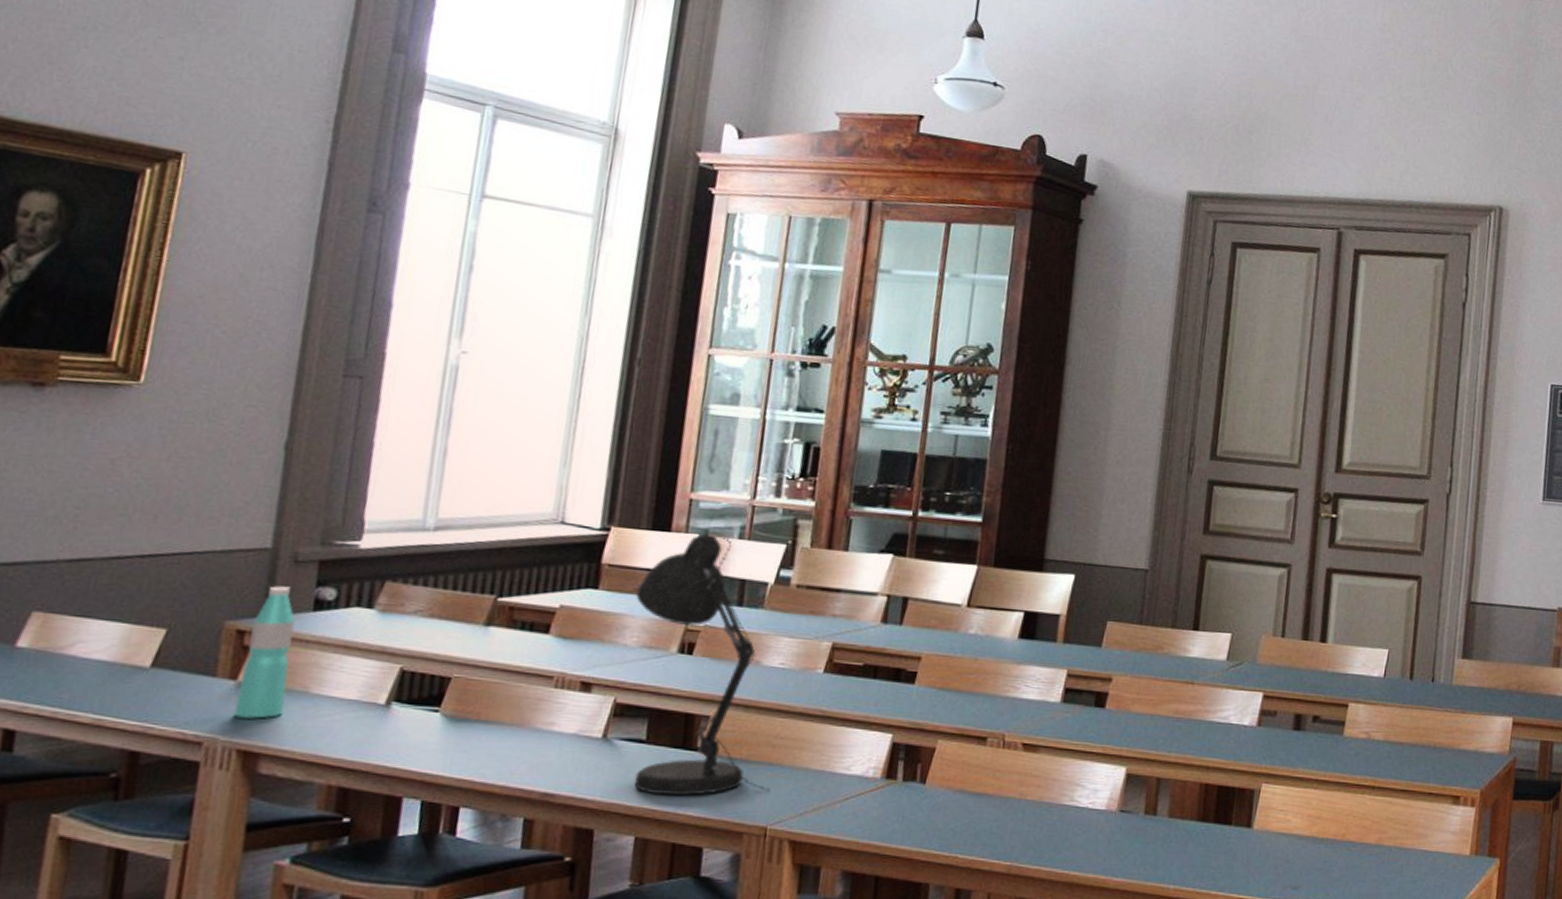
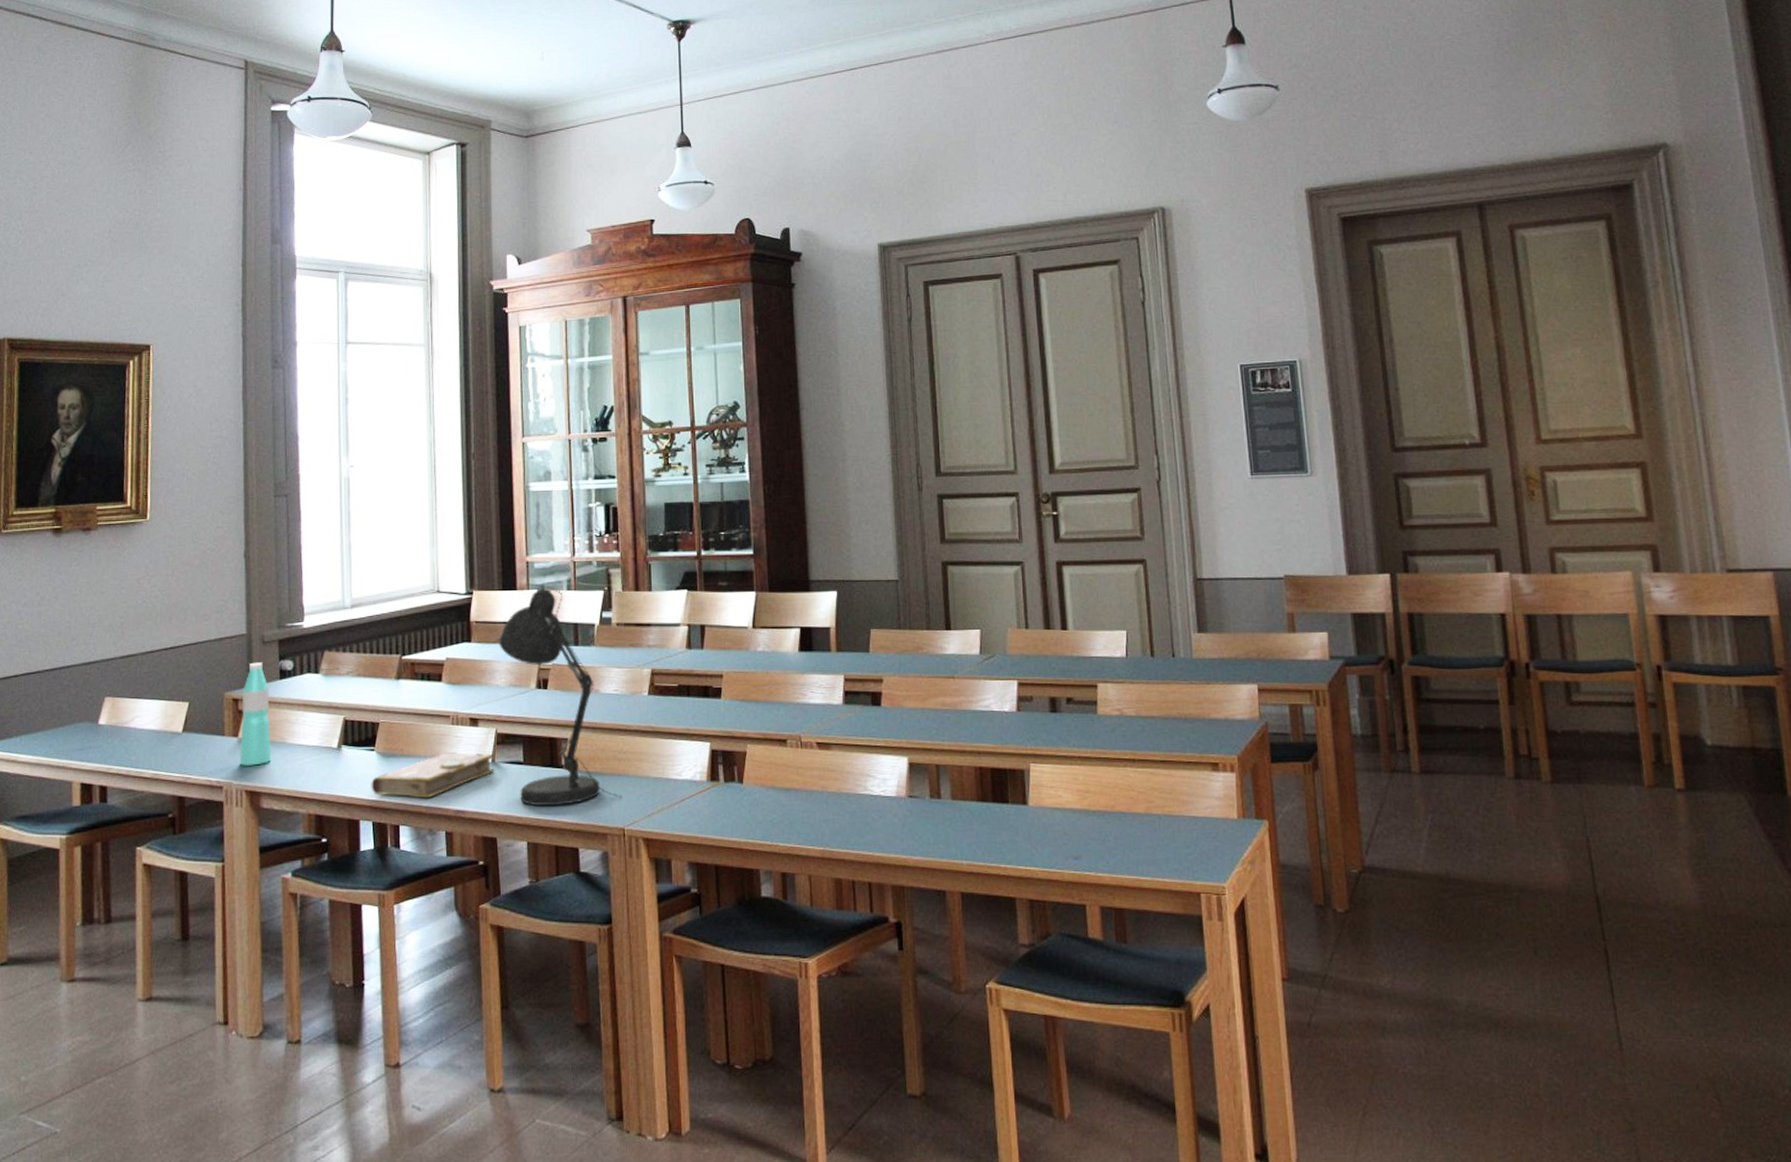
book: none [426,721,607,777] -> present [371,752,494,799]

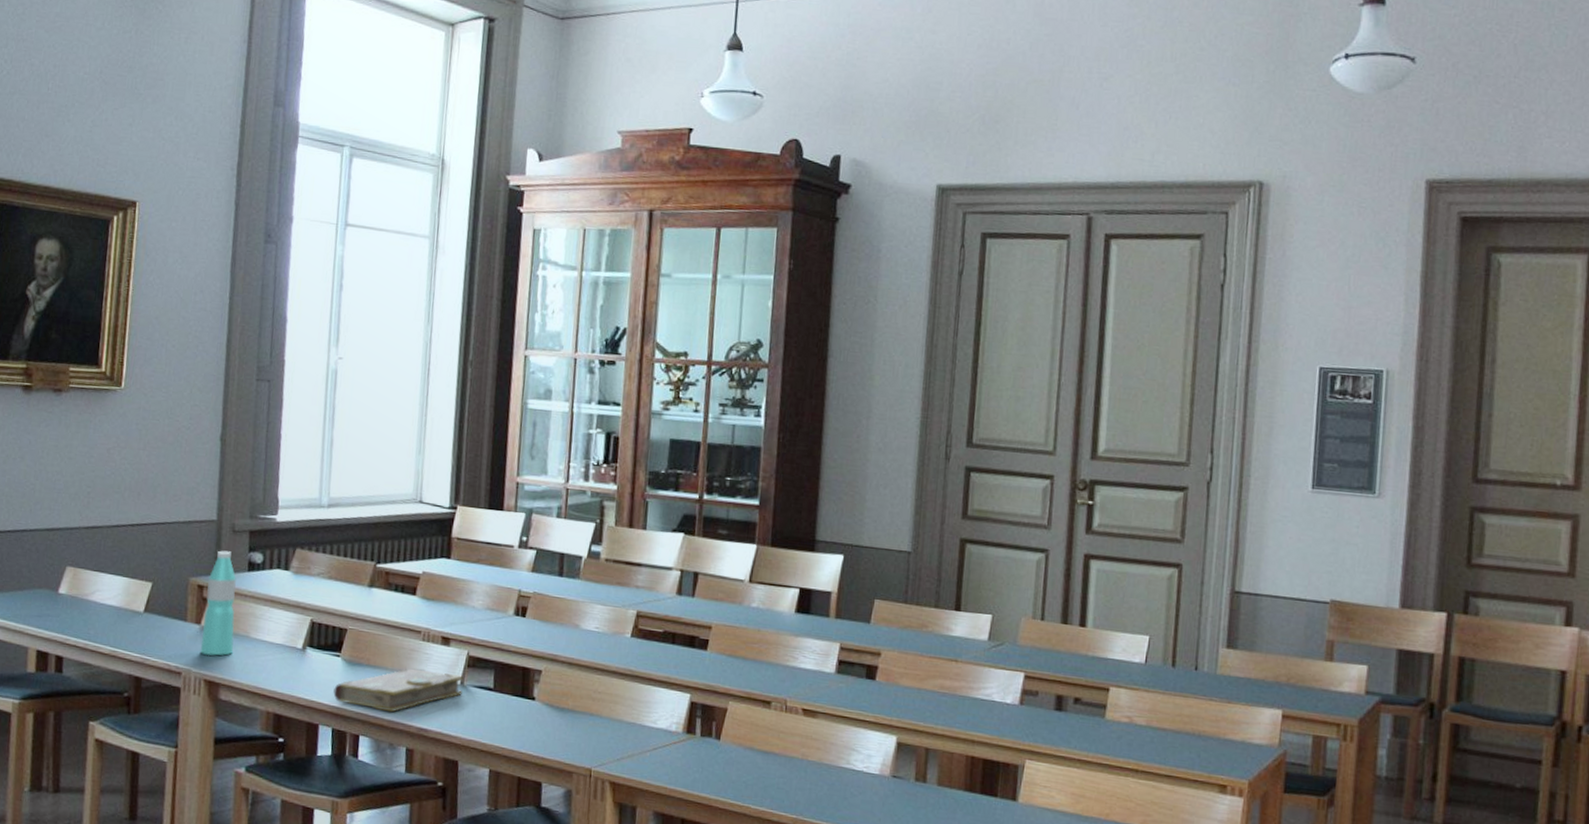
desk lamp: present [499,588,622,805] -> none [479,512,593,738]

